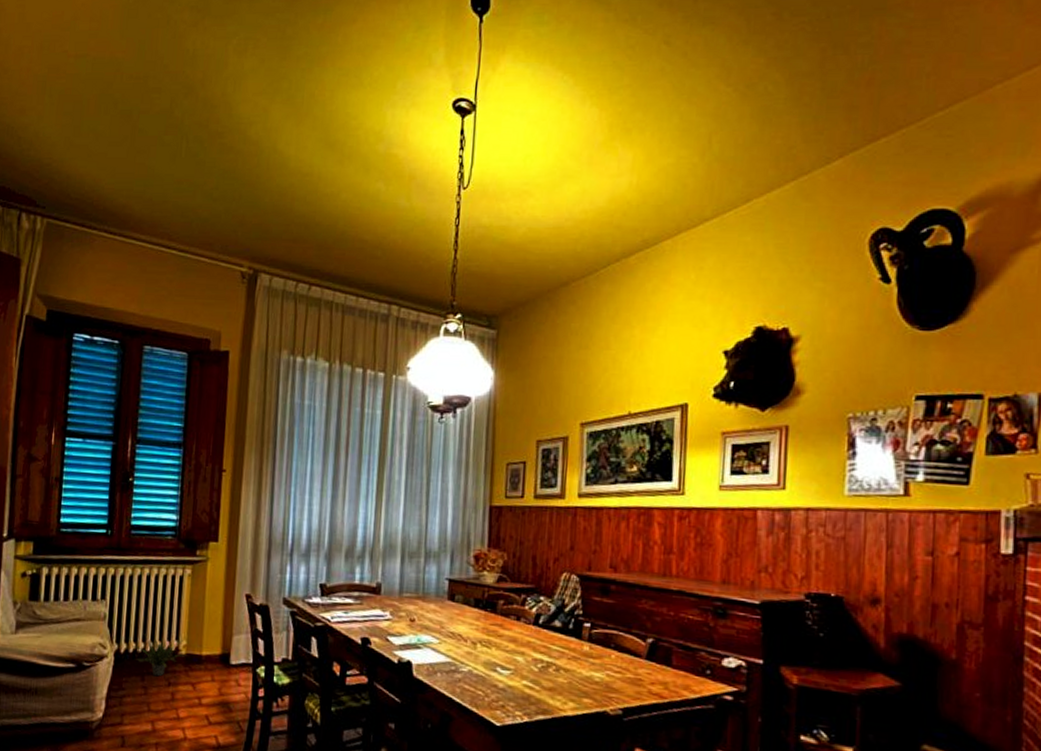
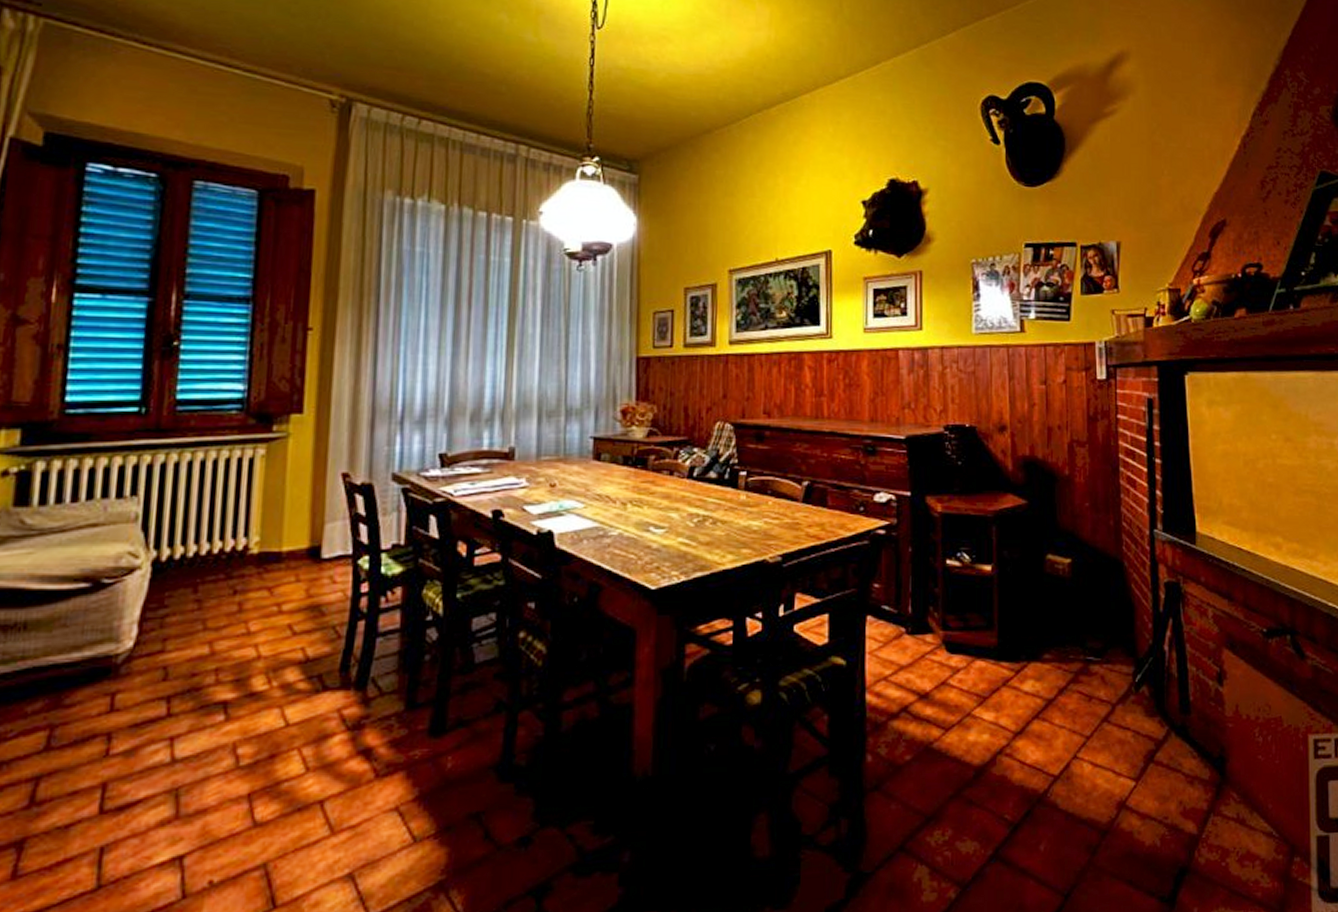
potted plant: present [132,633,187,677] -> none [179,533,261,585]

